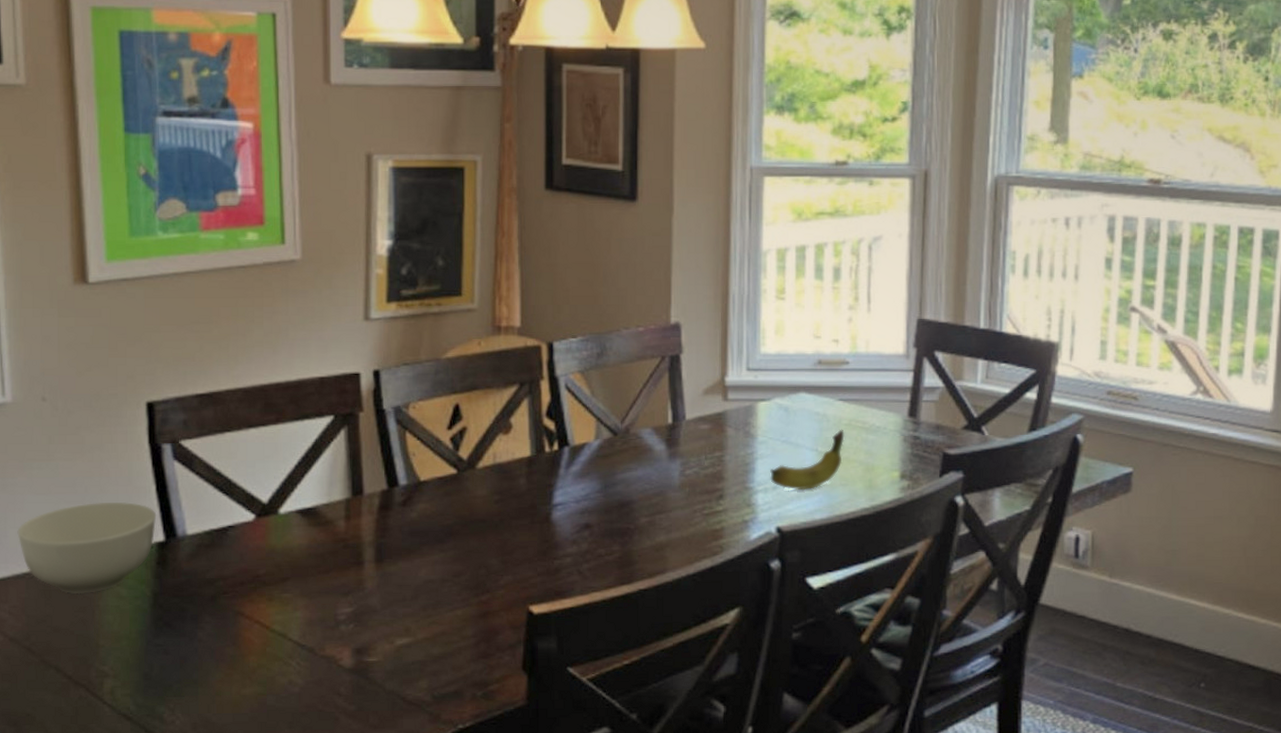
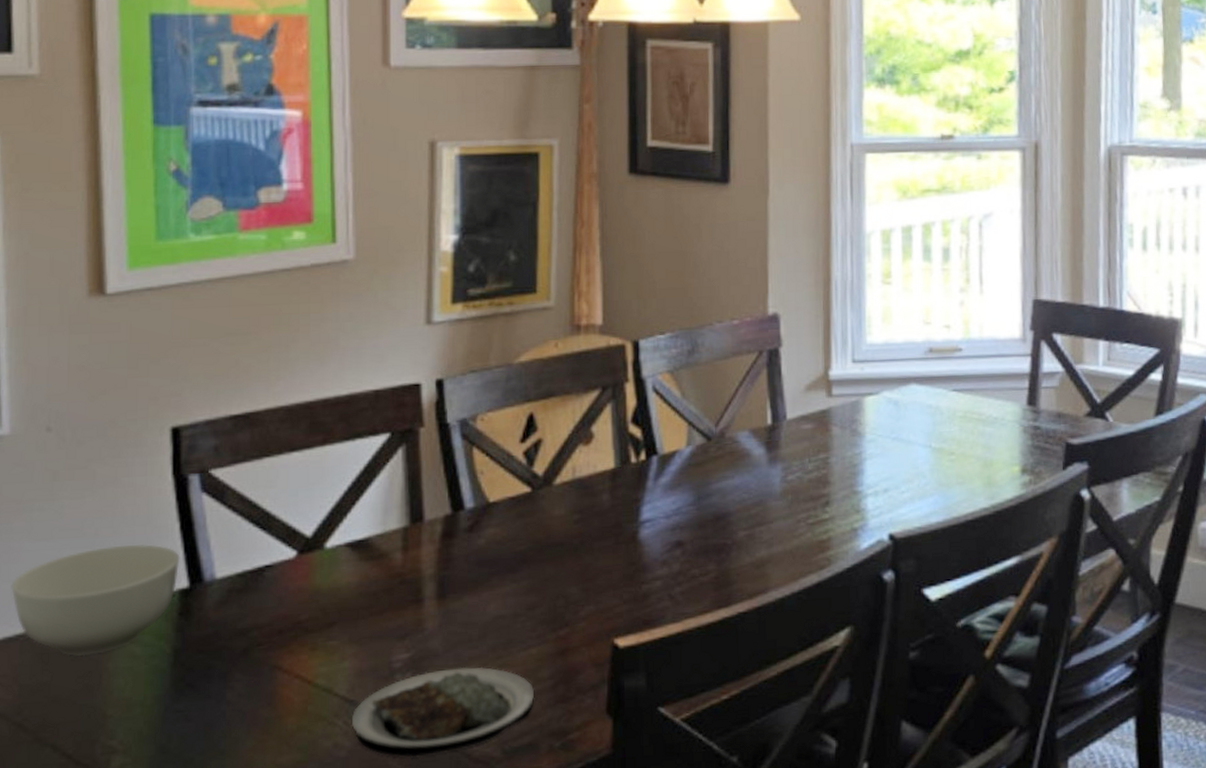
plate: none [303,623,459,697] -> present [351,667,534,758]
fruit: present [770,429,845,491] -> none [880,422,960,492]

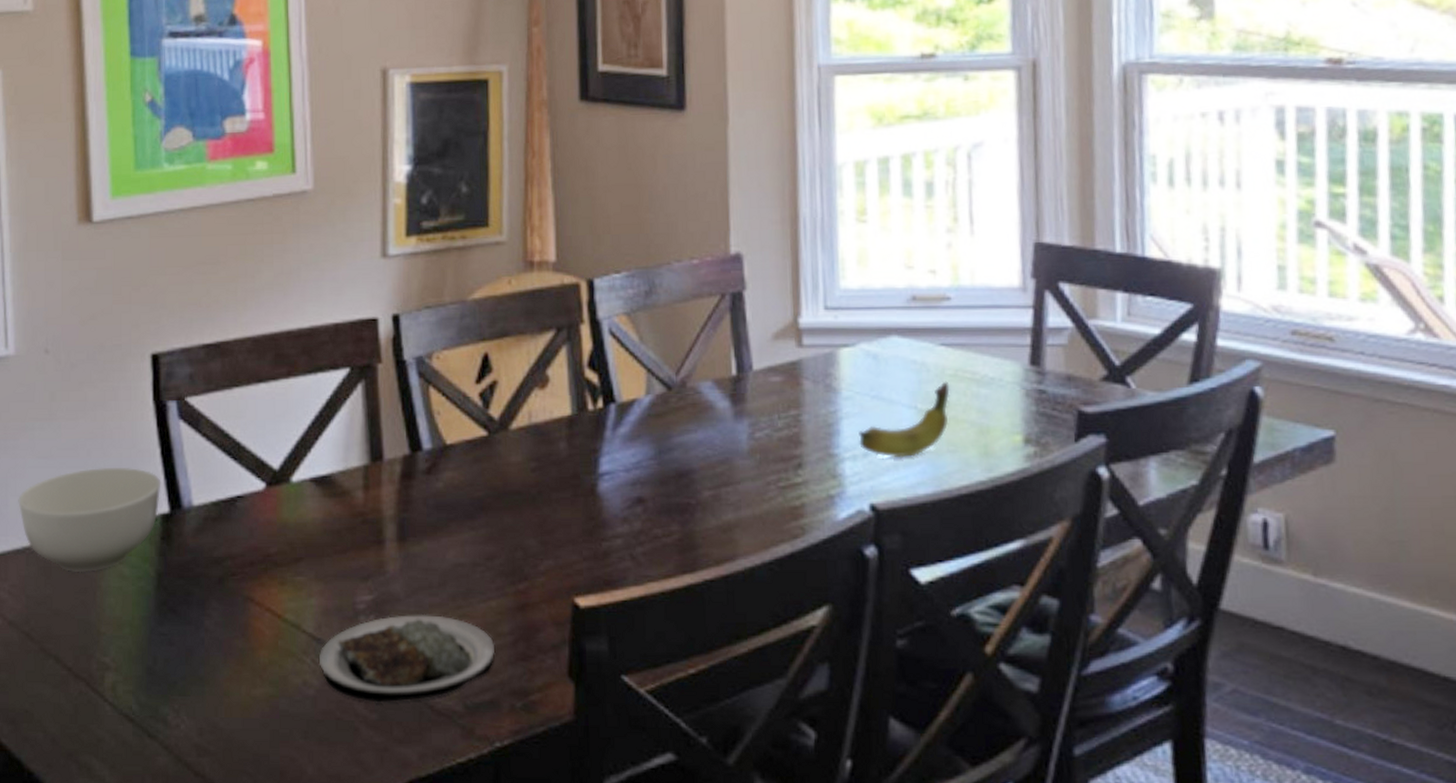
fruit: none [880,422,960,492] -> present [858,381,950,458]

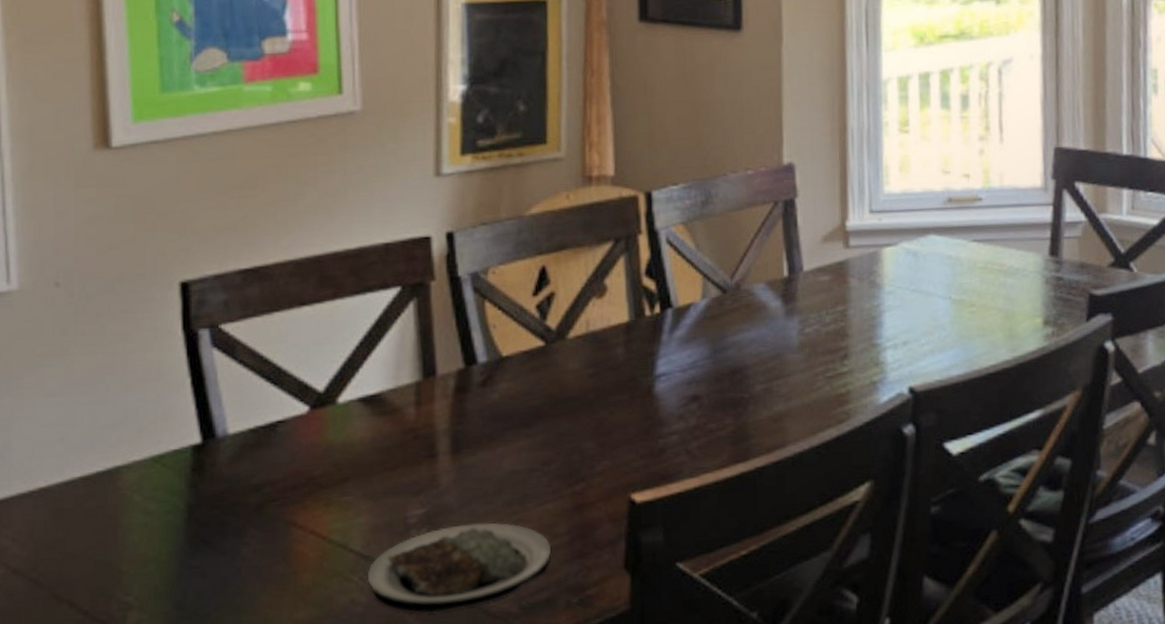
bowl: present [18,468,161,573] -> none [23,400,192,513]
fruit: present [858,381,950,458] -> none [899,273,981,345]

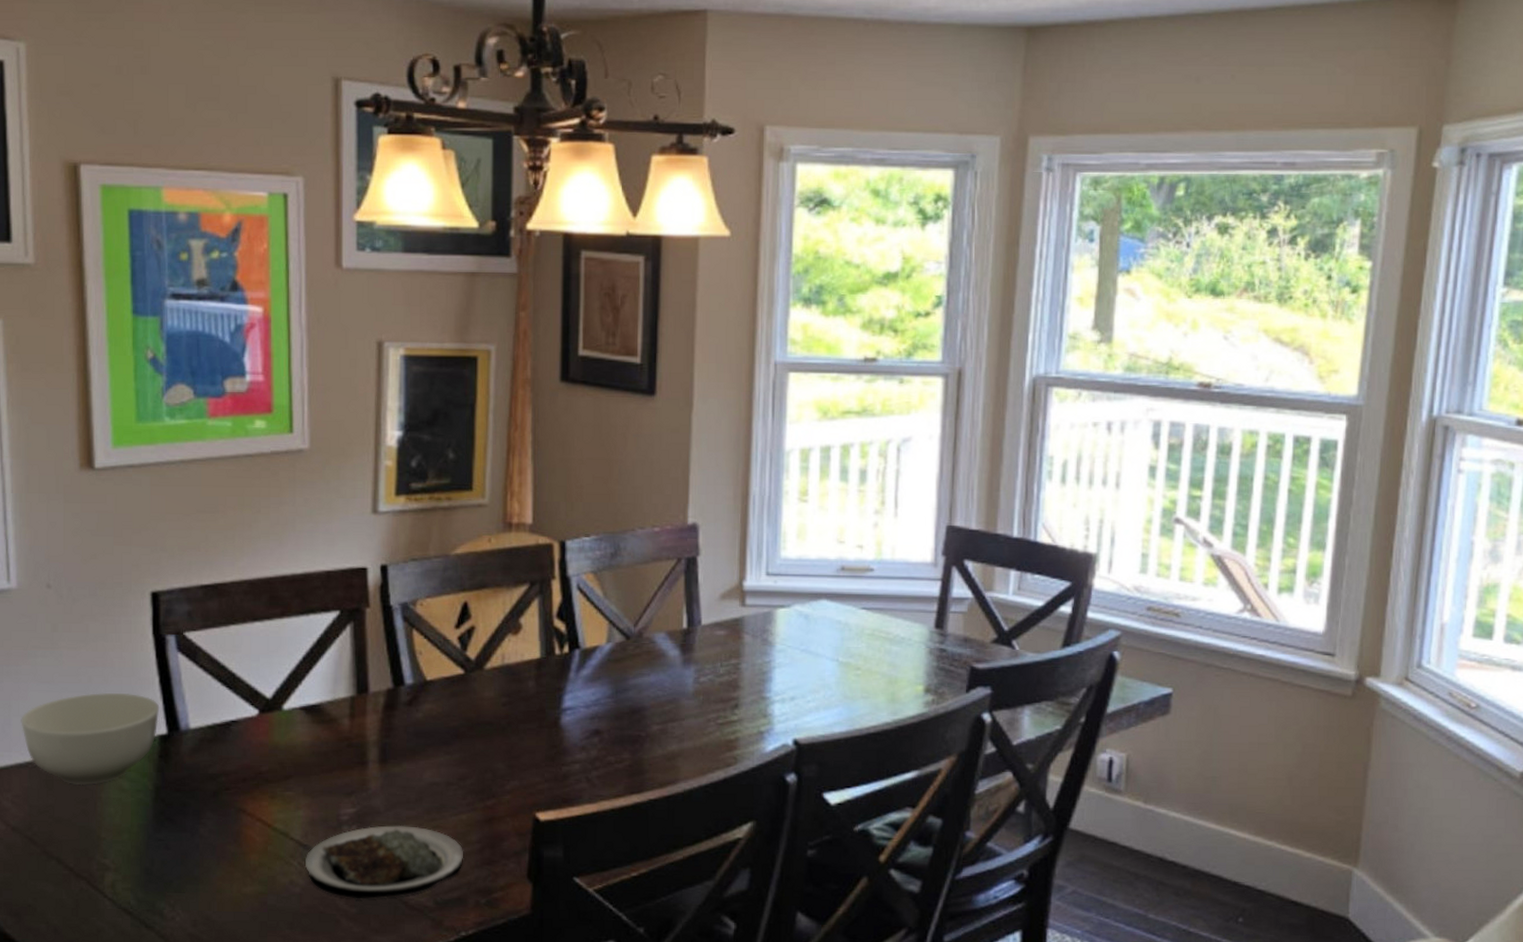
bowl: none [23,400,192,513] -> present [21,693,160,786]

